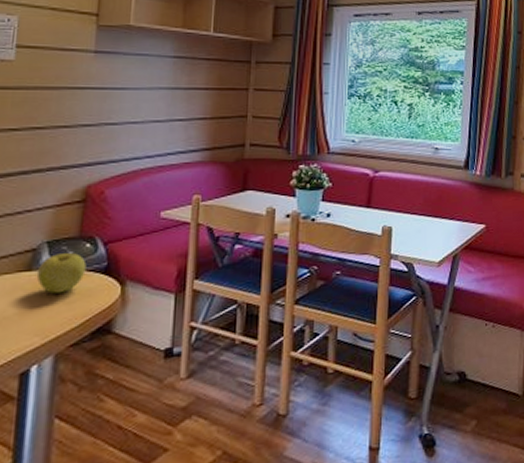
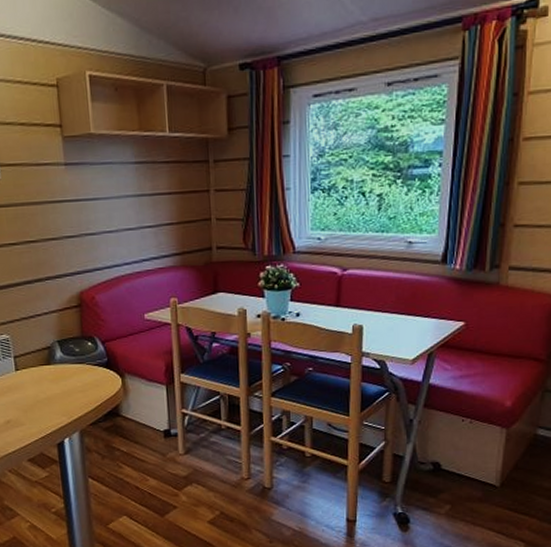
apple: present [36,253,87,294] -> none [54,350,92,383]

